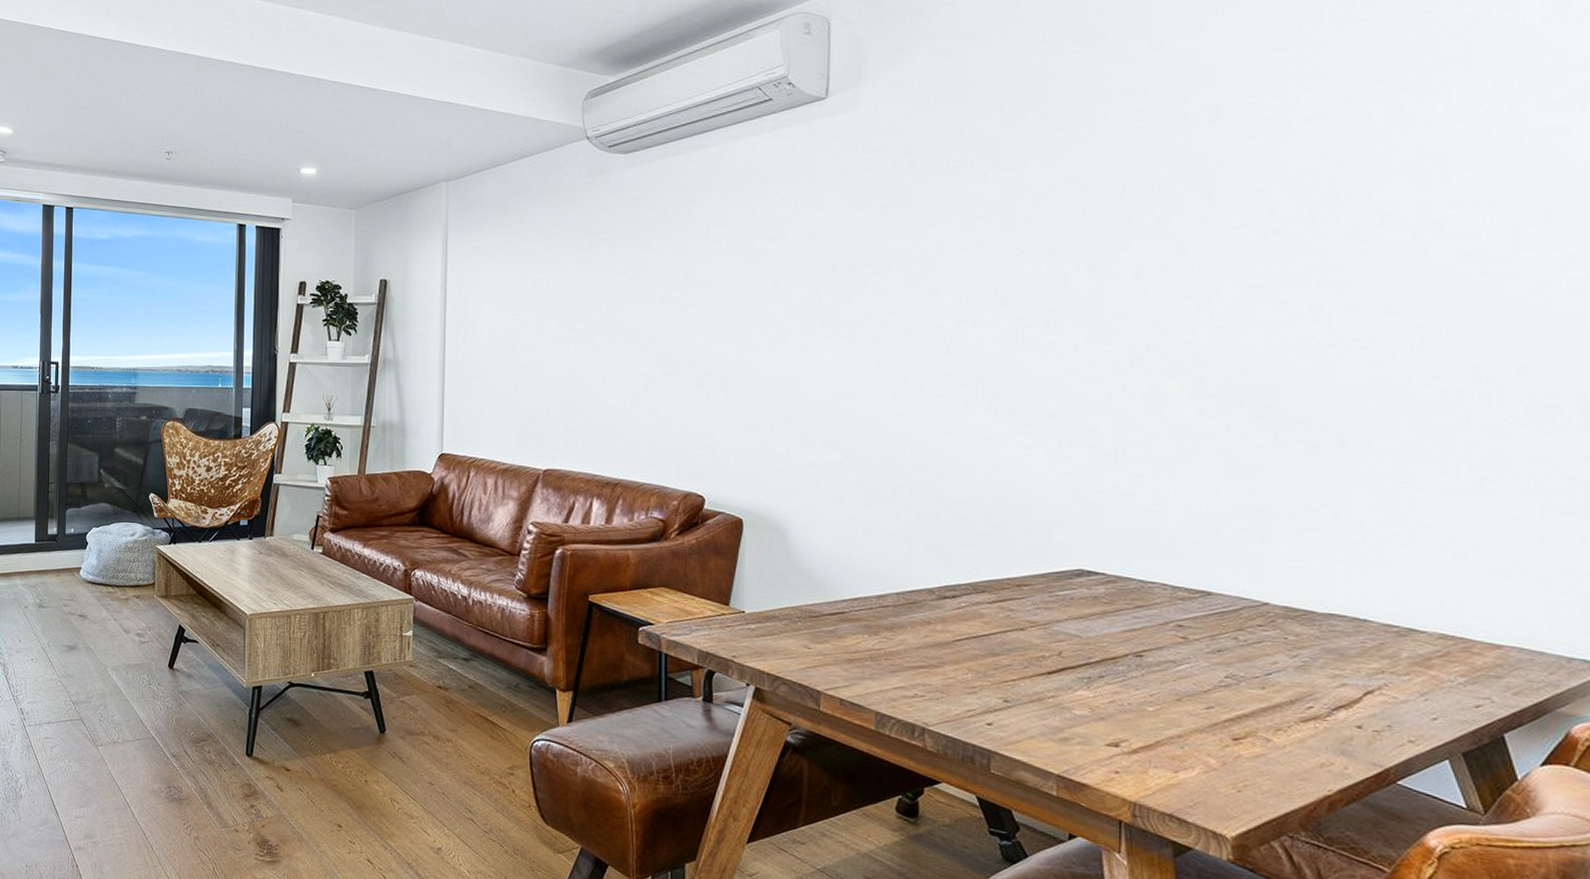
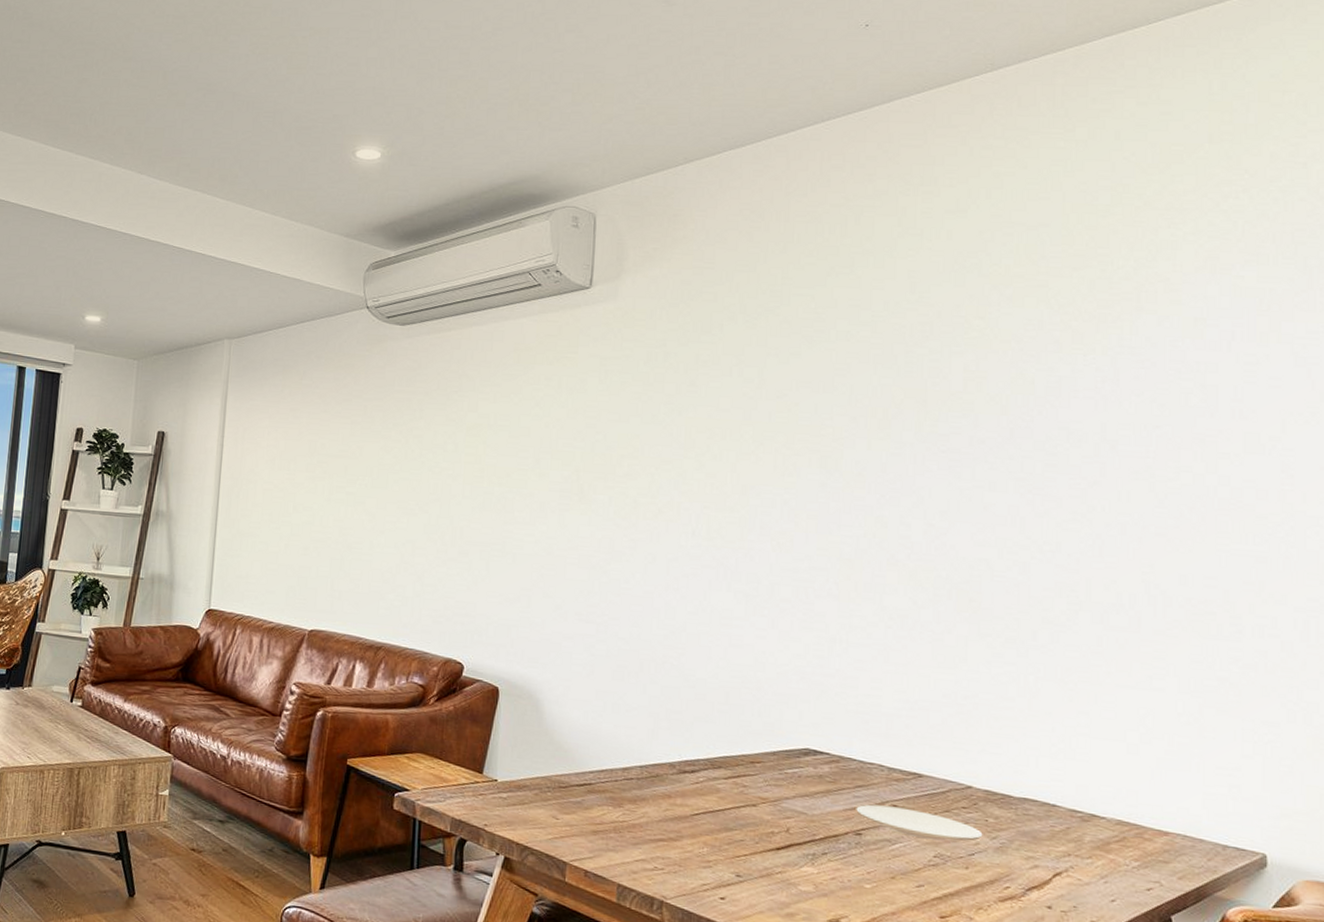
plate: none [1136,625,1282,661] -> present [856,804,983,841]

